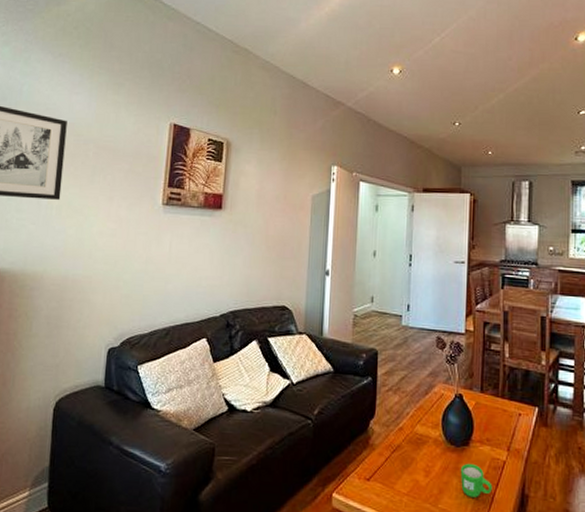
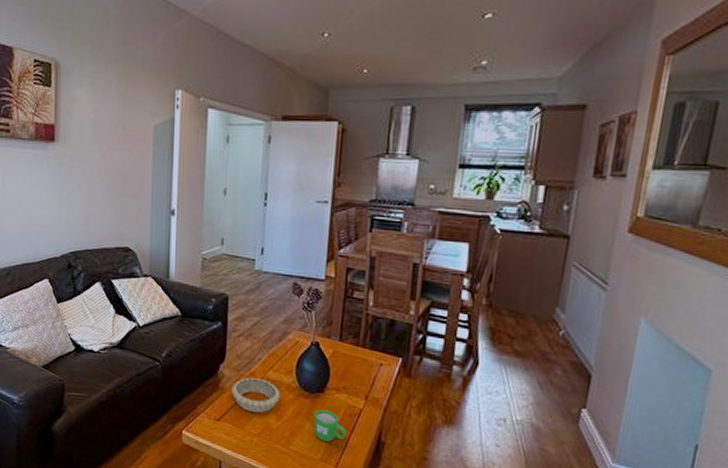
decorative bowl: none [381,432,428,471] -> present [231,377,280,413]

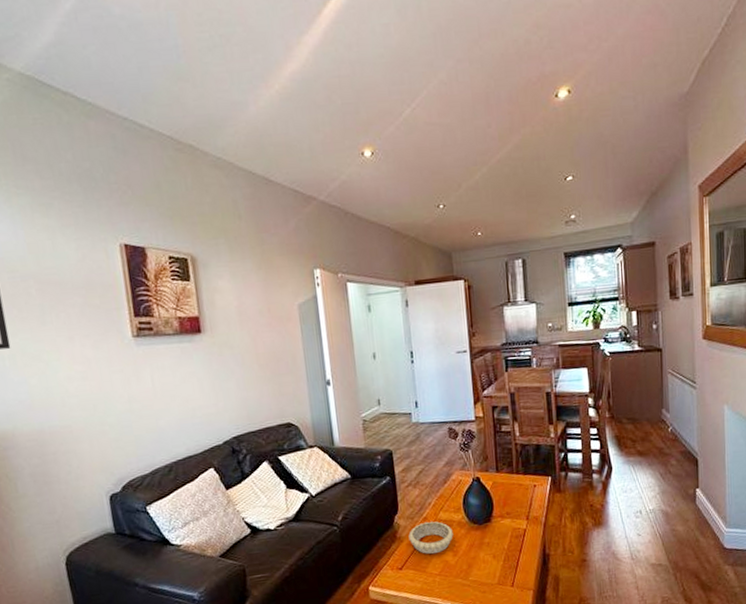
mug: present [313,409,347,442] -> none [485,536,517,566]

